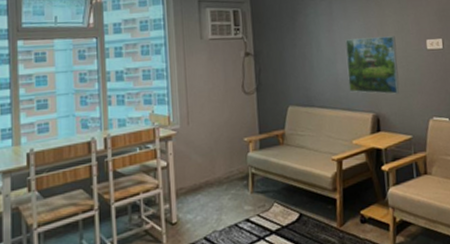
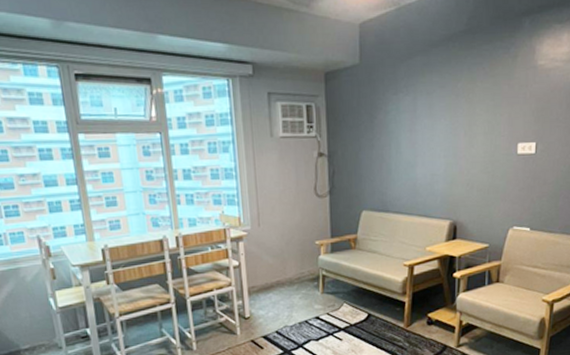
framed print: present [345,36,400,94] -> none [427,138,484,202]

